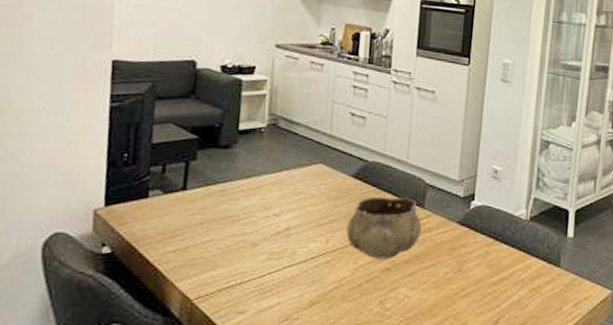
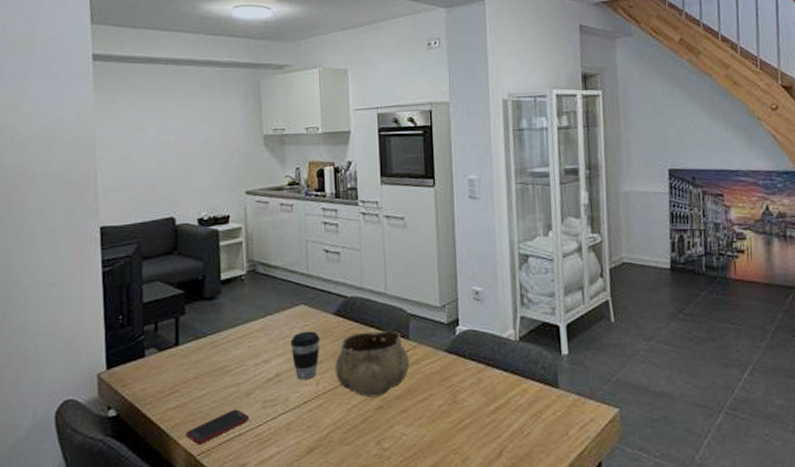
cell phone: none [183,258,254,288] -> present [185,409,250,444]
coffee cup: none [304,189,336,237] -> present [290,331,320,380]

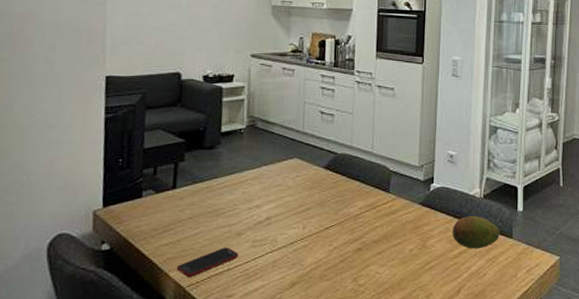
coffee cup: present [290,331,320,380] -> none [282,181,310,224]
decorative bowl: present [335,330,410,398] -> none [321,184,389,241]
fruit: none [485,362,543,403] -> present [452,216,500,249]

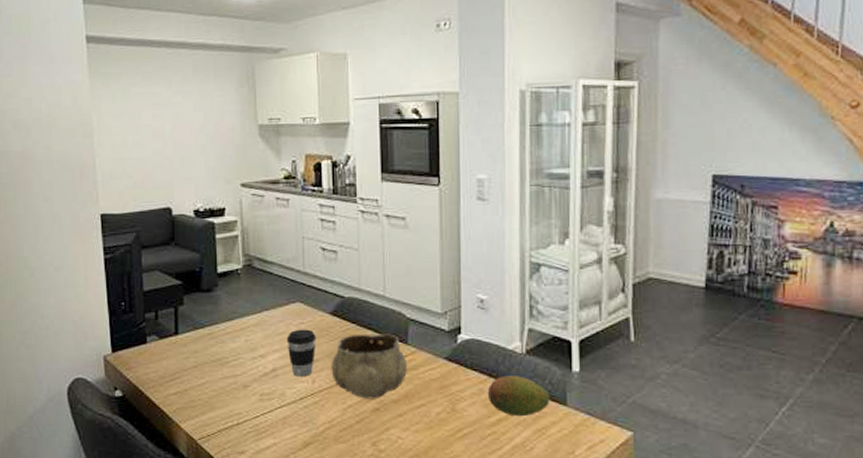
cell phone: present [176,247,239,277] -> none [187,399,247,429]
coffee cup: none [282,181,310,224] -> present [286,329,317,377]
decorative bowl: none [321,184,389,241] -> present [331,333,408,399]

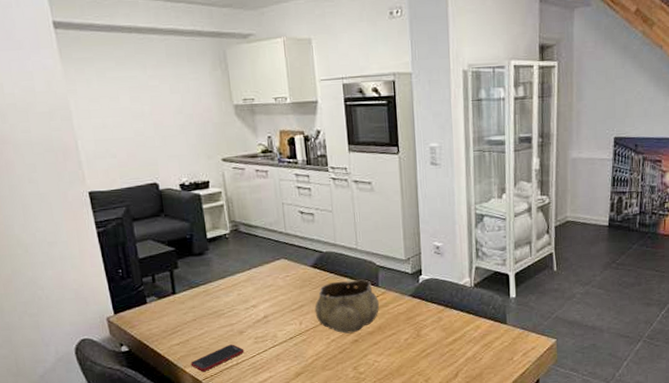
cell phone: none [187,399,247,429] -> present [190,344,245,372]
coffee cup: present [286,329,317,377] -> none [274,281,301,321]
fruit: present [487,375,550,417] -> none [444,304,494,336]

